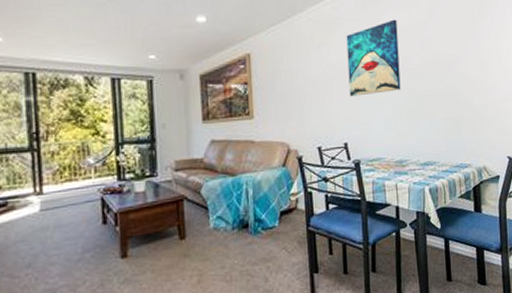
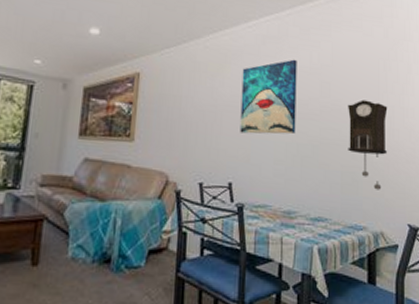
pendulum clock: none [447,49,486,130] -> present [348,99,388,190]

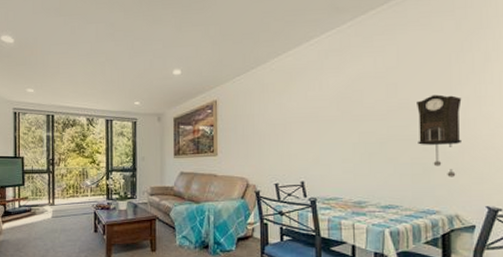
wall art: present [240,59,297,134] -> none [307,67,362,139]

